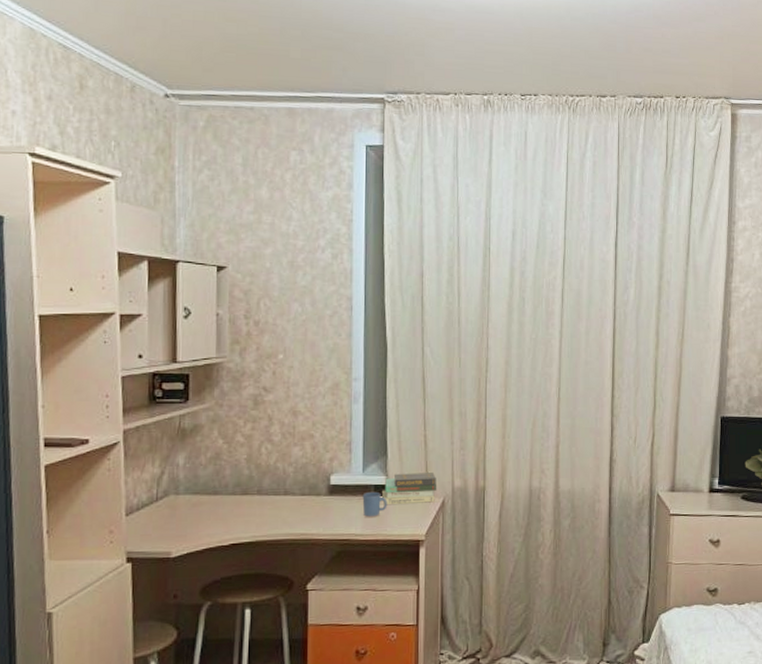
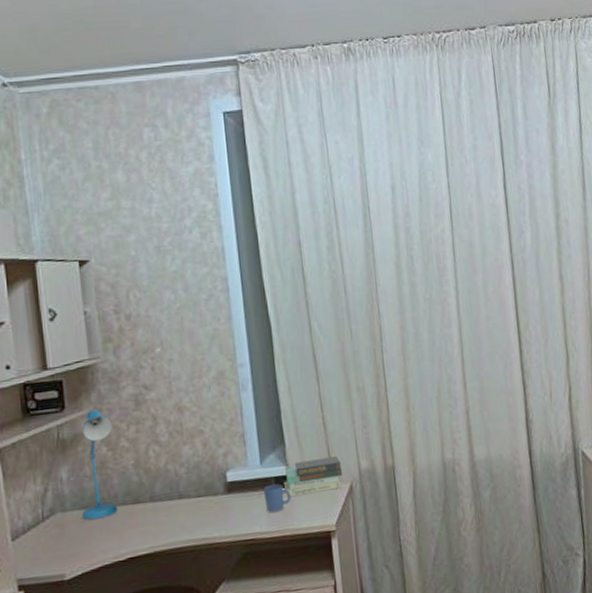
desk lamp: none [192,404,231,505] -> present [81,409,118,520]

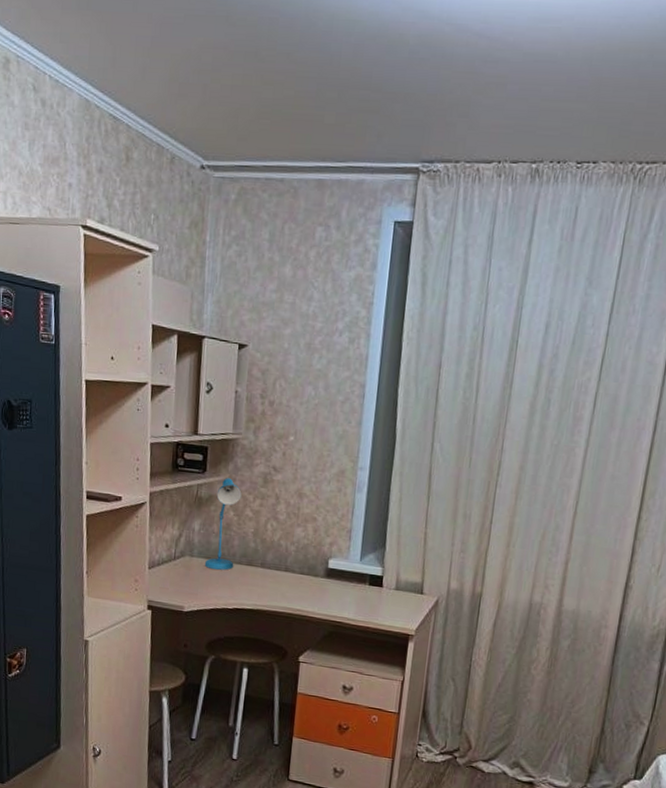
mug: present [263,483,291,514] -> none [357,580,382,606]
books: present [283,456,343,497] -> none [375,566,433,601]

